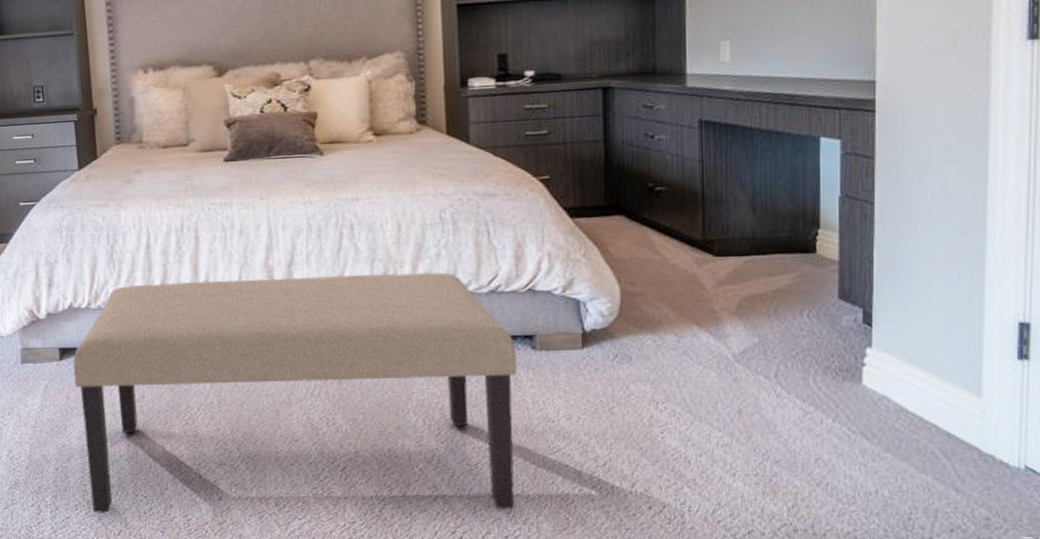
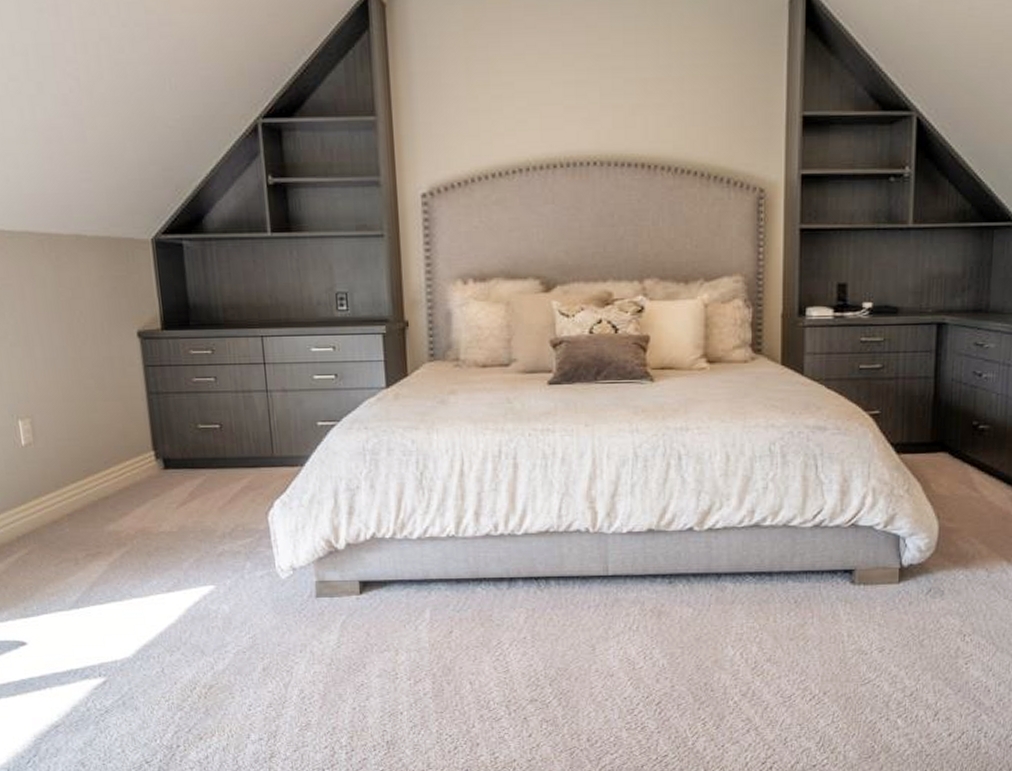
bench: present [73,272,518,513] -> none [374,506,836,753]

